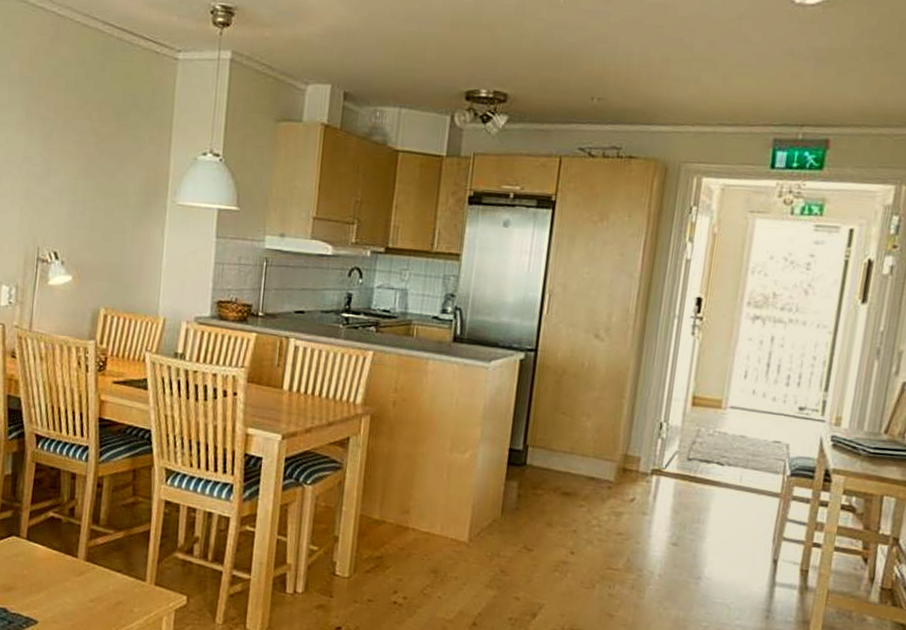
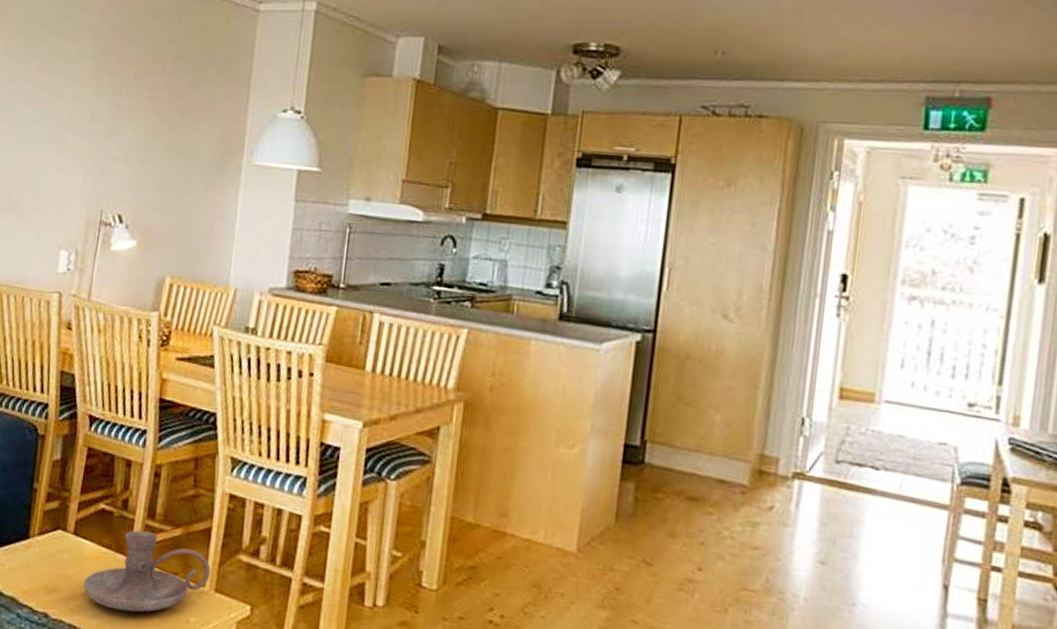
candle holder: none [37,534,151,605] -> present [83,530,211,612]

